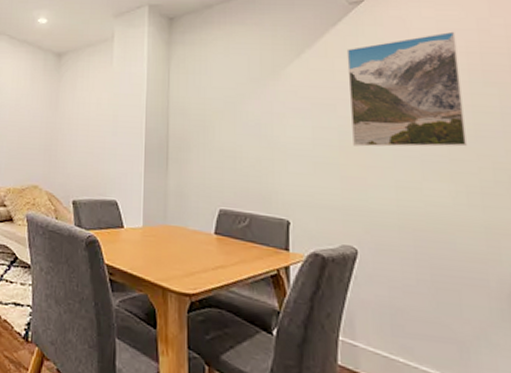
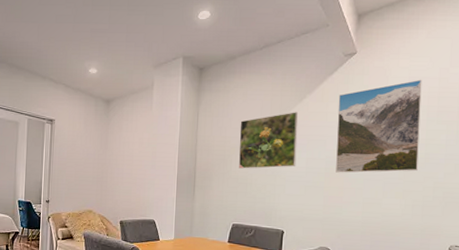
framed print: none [222,69,299,139] -> present [238,112,298,169]

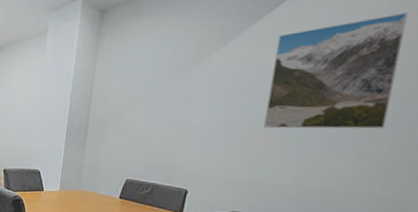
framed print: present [238,112,298,169] -> none [139,57,220,121]

